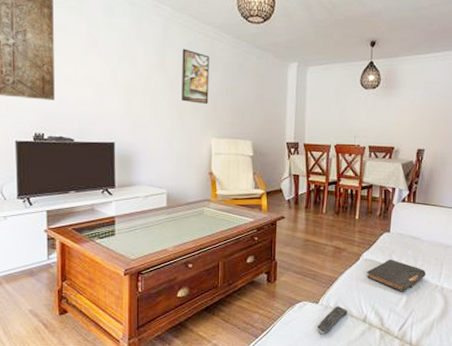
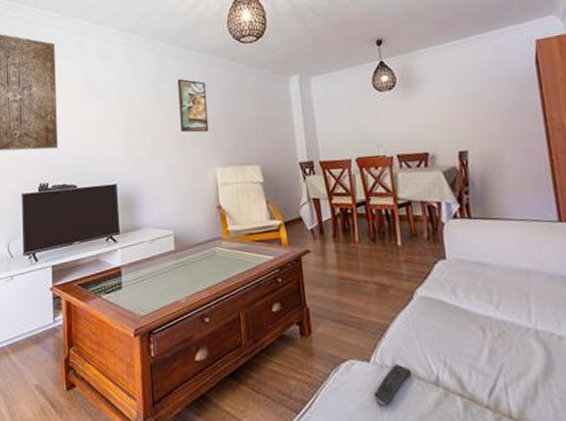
book: present [367,259,426,292] -> none [426,294,509,340]

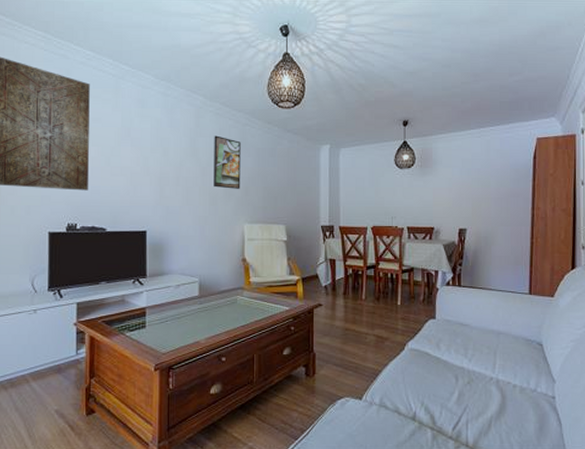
remote control: present [374,363,412,407] -> none [362,402,395,436]

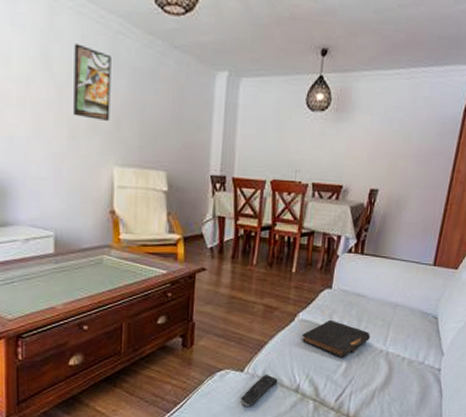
remote control: none [362,402,395,436] -> present [241,374,278,408]
book: none [413,348,478,385] -> present [302,319,370,358]

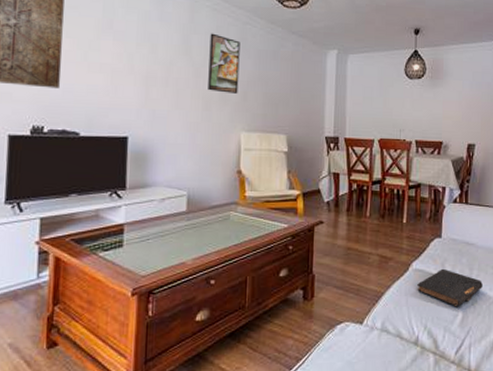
remote control: present [241,374,278,408] -> none [362,326,397,363]

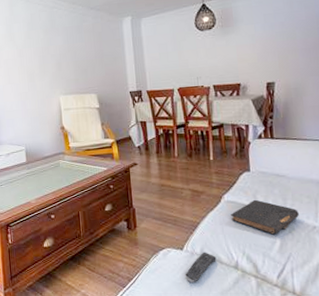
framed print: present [208,33,240,94] -> none [26,20,54,66]
remote control: none [362,326,397,363] -> present [185,252,217,283]

